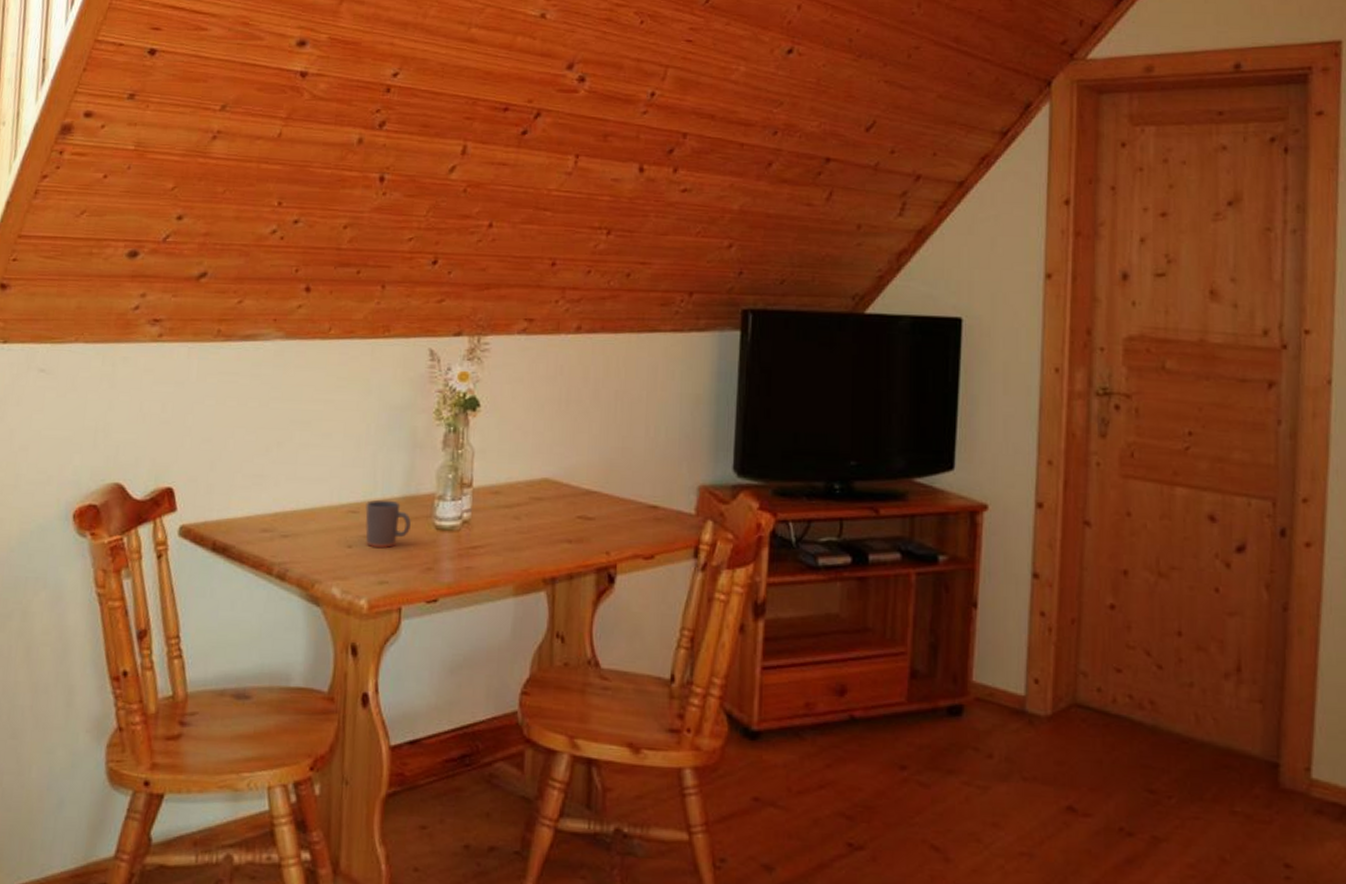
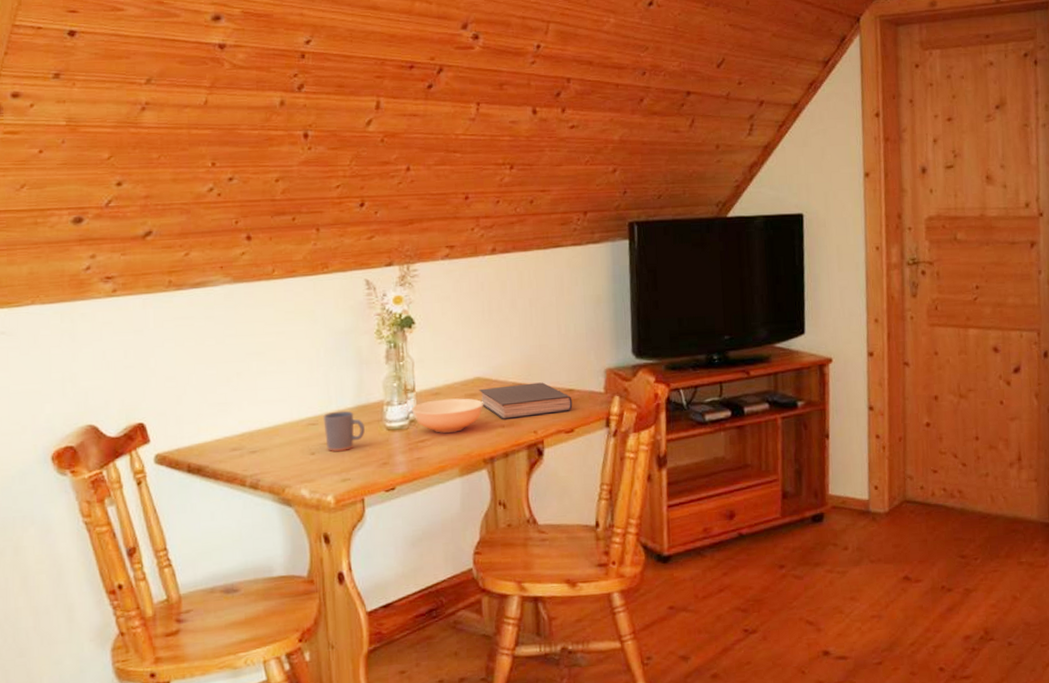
bowl: none [466,499,551,541] -> present [412,398,484,433]
book: none [546,492,656,534] -> present [479,382,573,419]

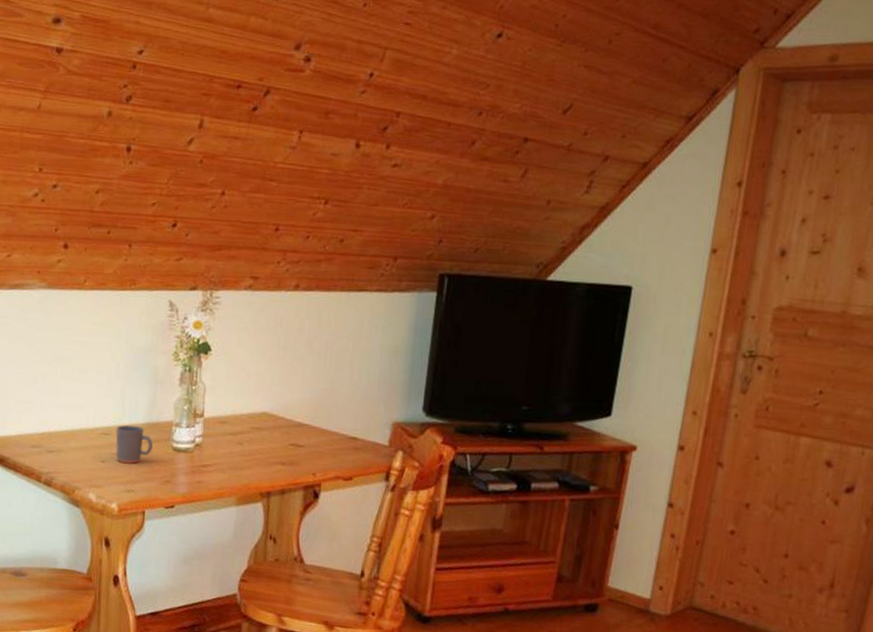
bowl: present [412,398,484,433] -> none [198,428,268,462]
book: present [479,382,573,419] -> none [264,423,355,459]

